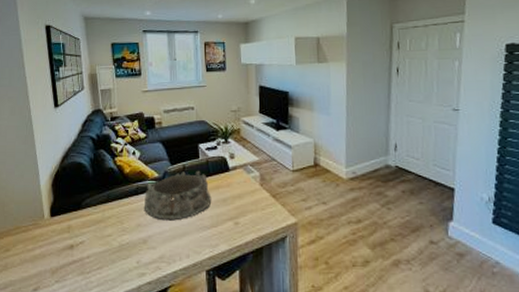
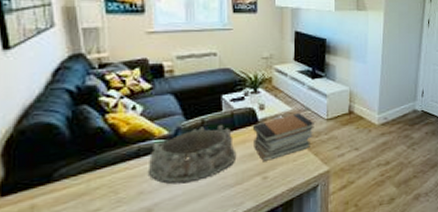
book stack: none [224,162,281,209] -> present [252,112,314,163]

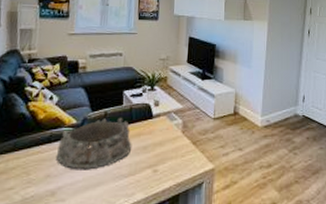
book stack: present [252,112,314,163] -> none [147,110,202,156]

